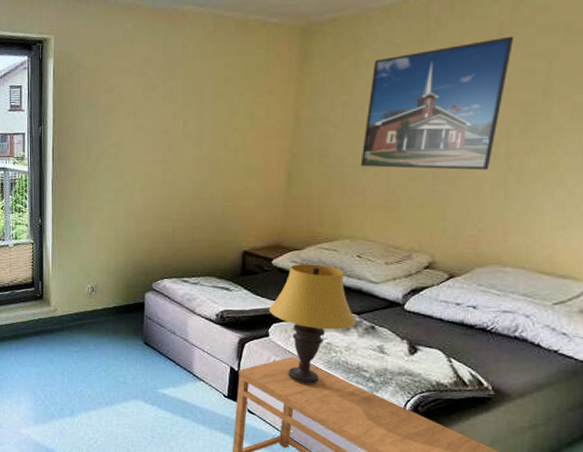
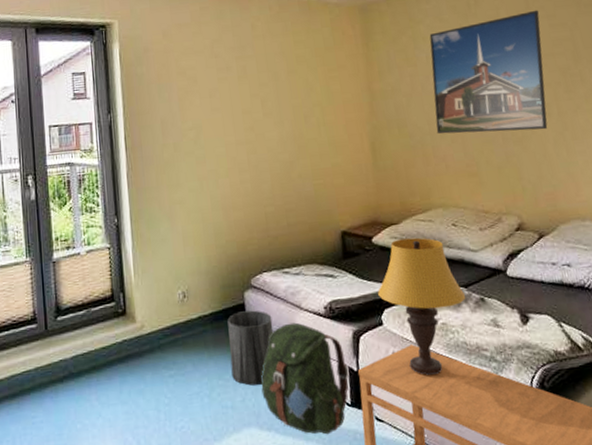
trash can: none [127,309,167,369] -> present [227,310,274,386]
backpack: none [150,324,230,416] -> present [261,322,350,435]

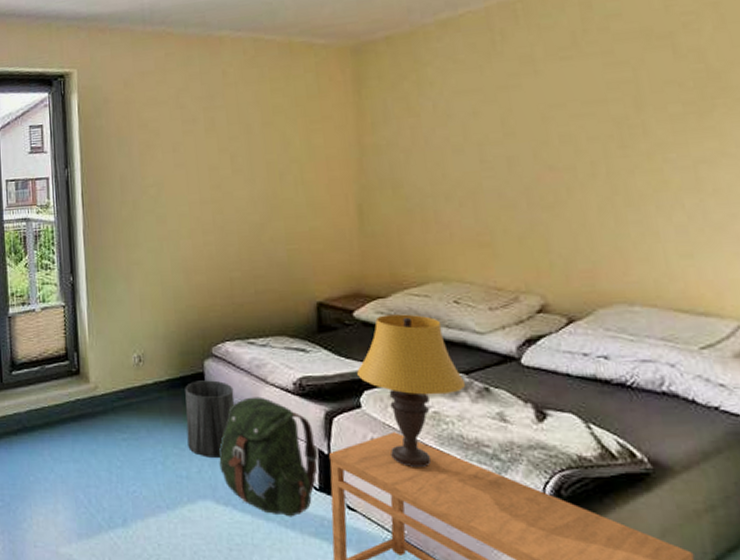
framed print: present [429,10,548,134] -> none [438,45,591,197]

